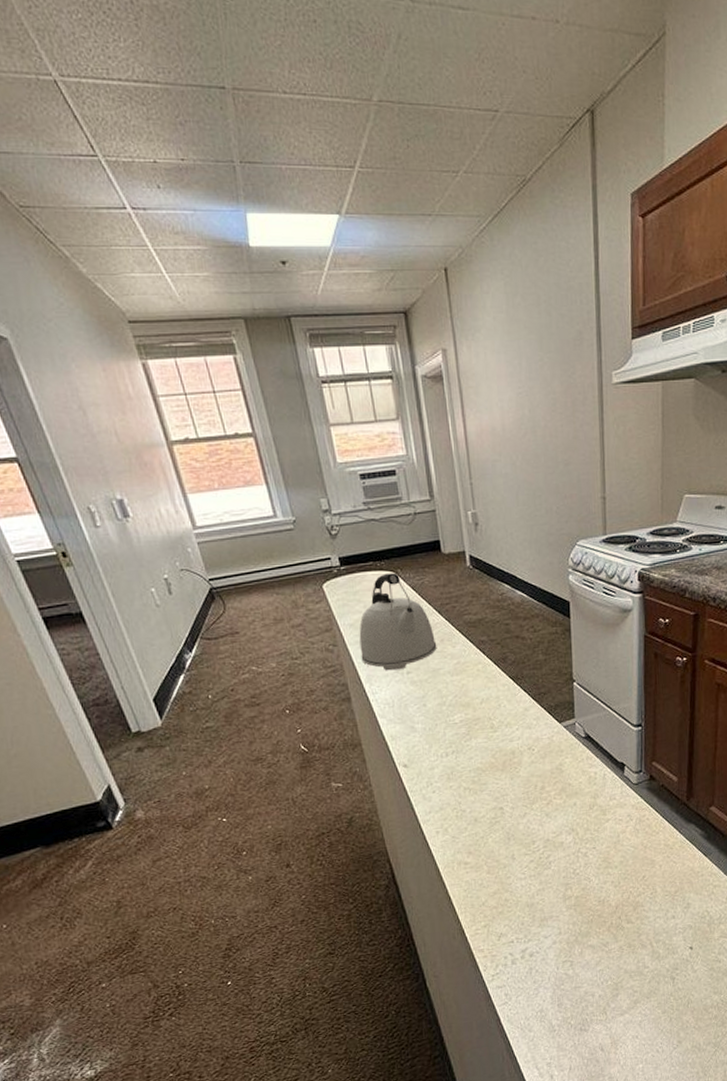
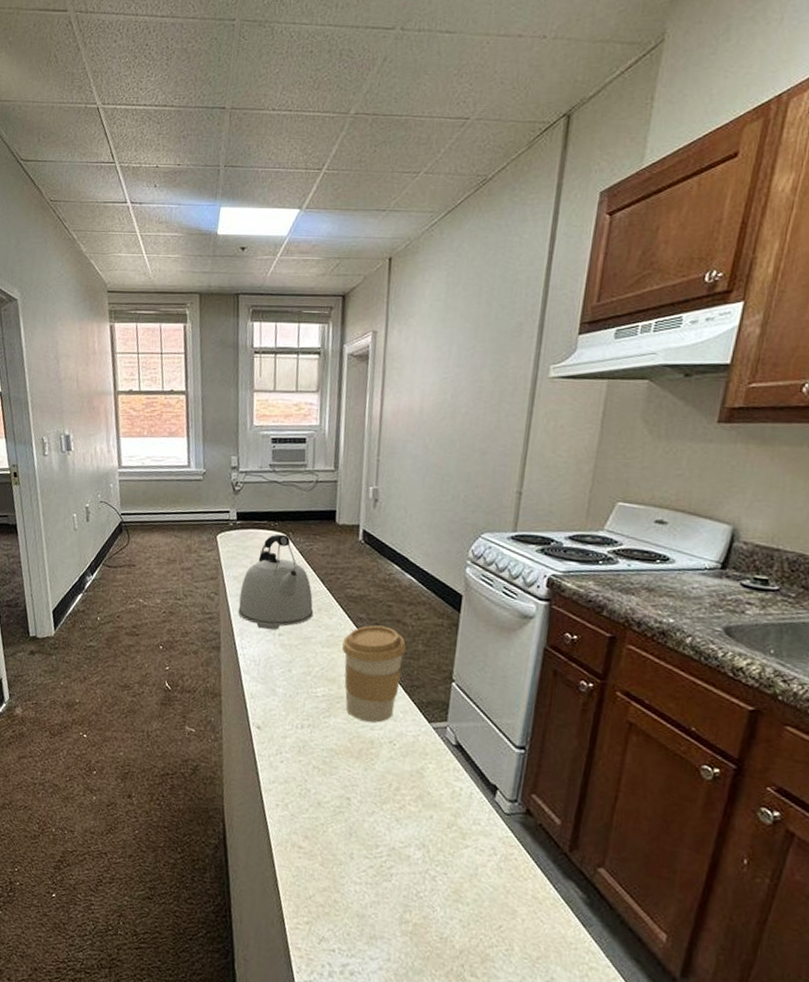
coffee cup: none [470,644,529,736] -> present [342,625,407,723]

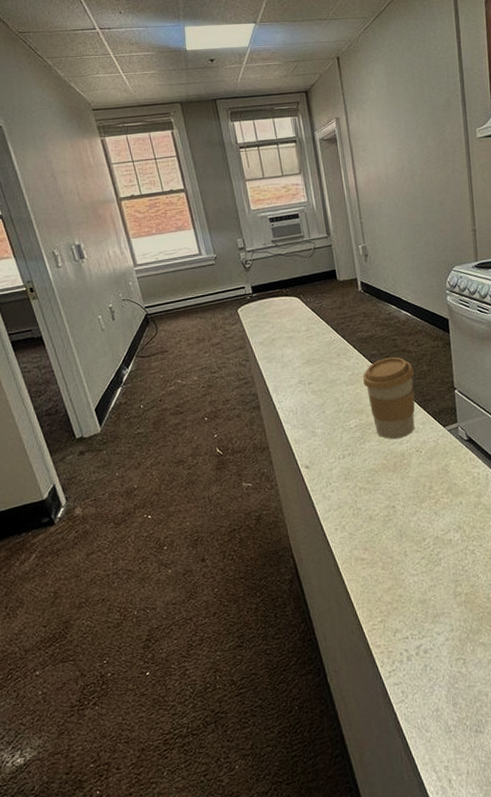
kettle: present [238,534,314,630] -> none [267,298,334,382]

